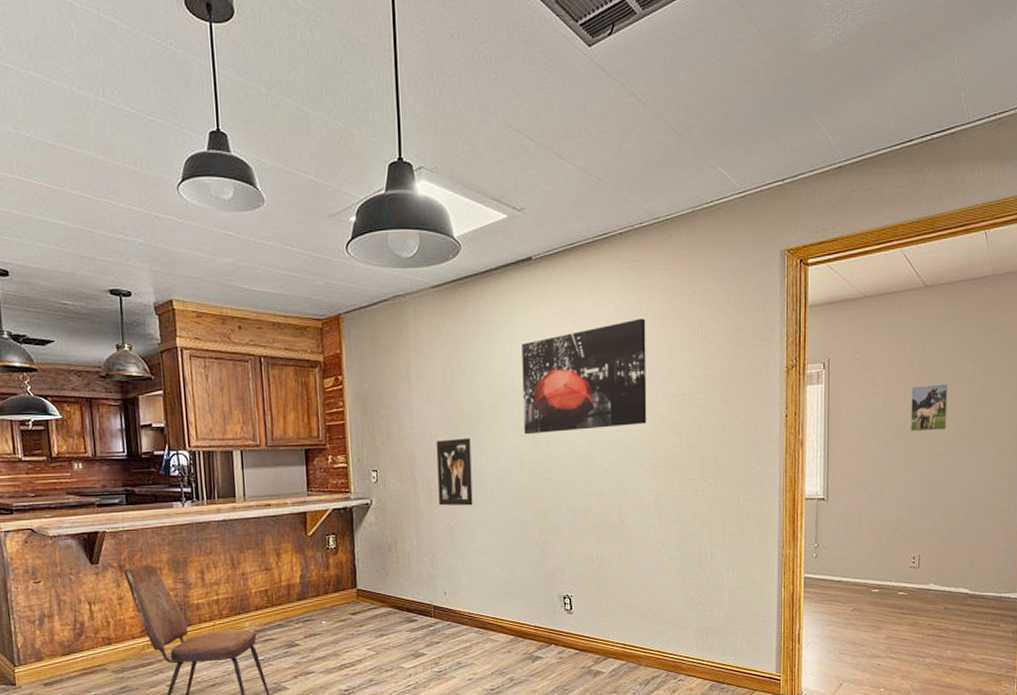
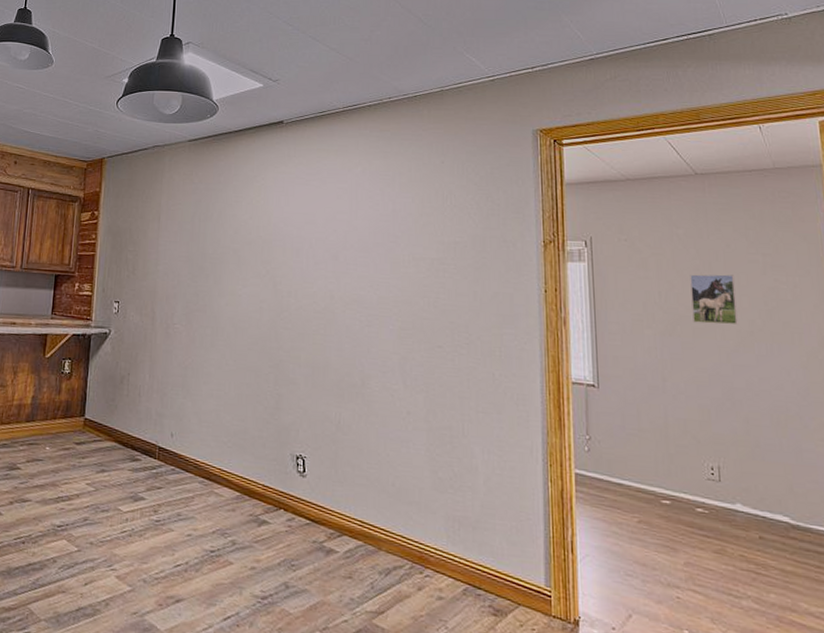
wall art: present [436,438,473,506] -> none [175,279,212,347]
wall art: present [522,318,647,435] -> none [266,182,393,285]

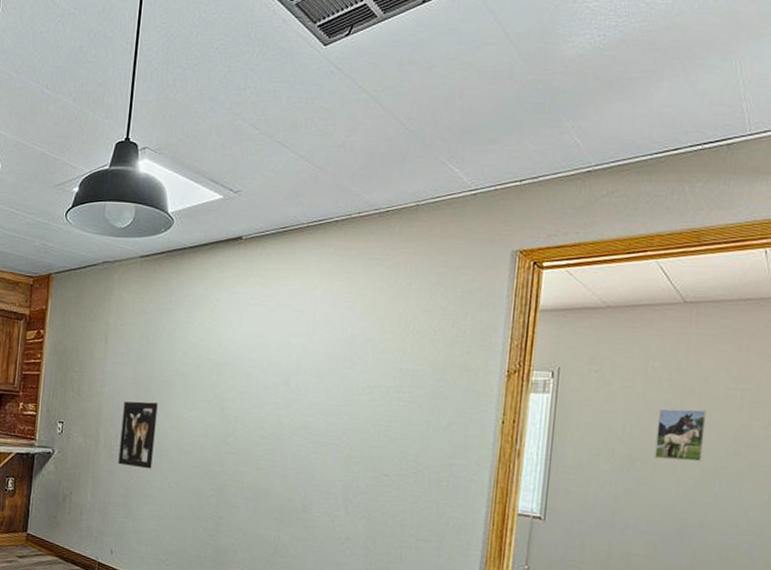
wall art: none [175,279,212,347] -> present [118,401,158,469]

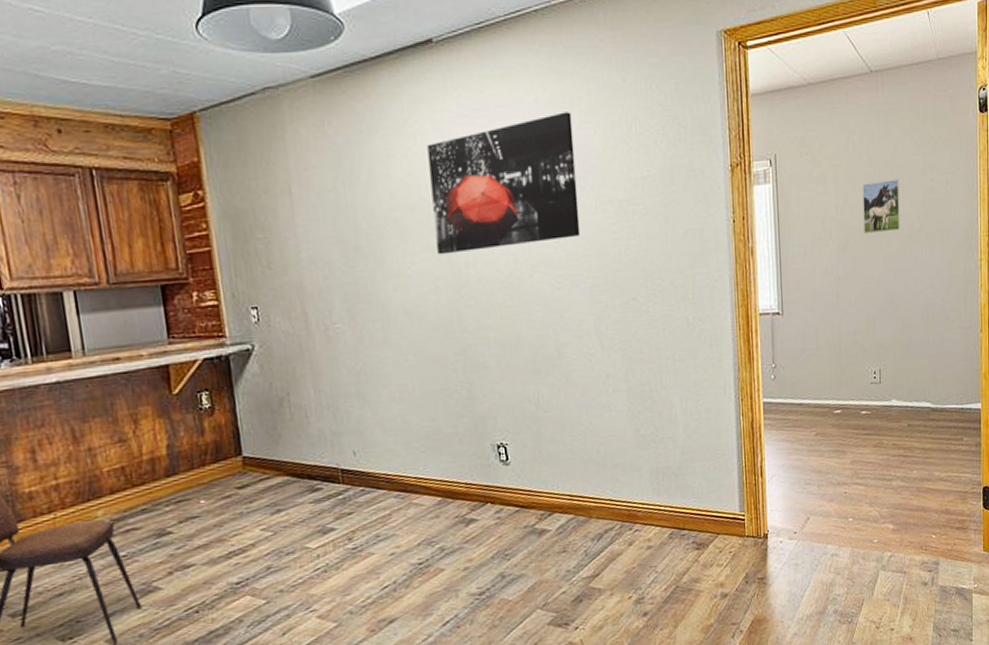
wall art: present [118,401,158,469] -> none [330,262,381,347]
wall art: none [213,305,354,412] -> present [427,112,581,255]

